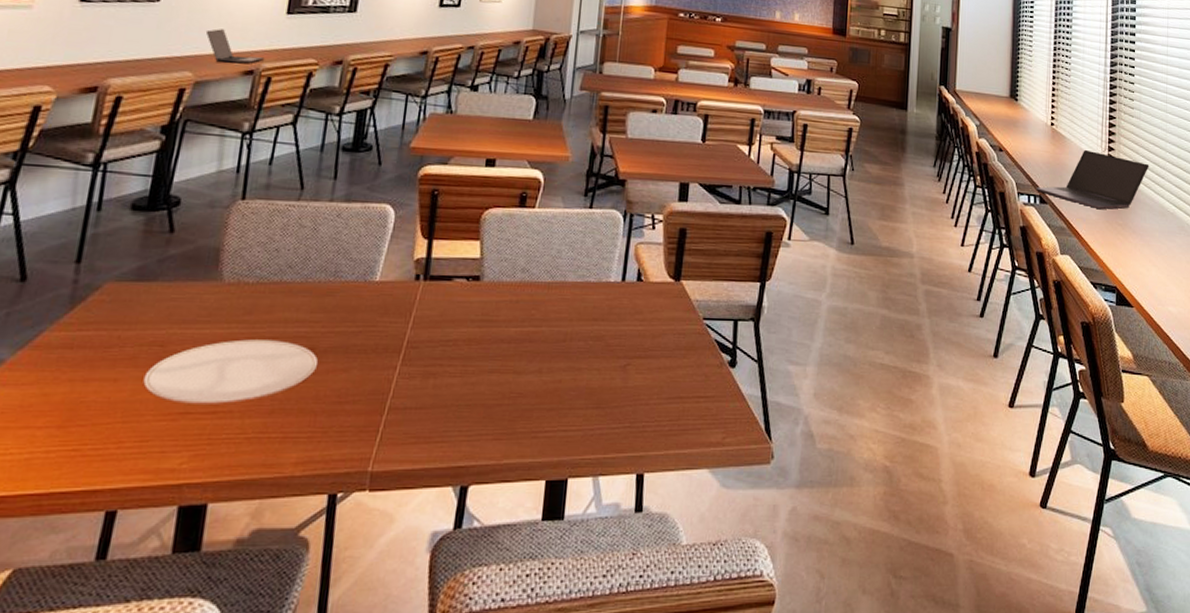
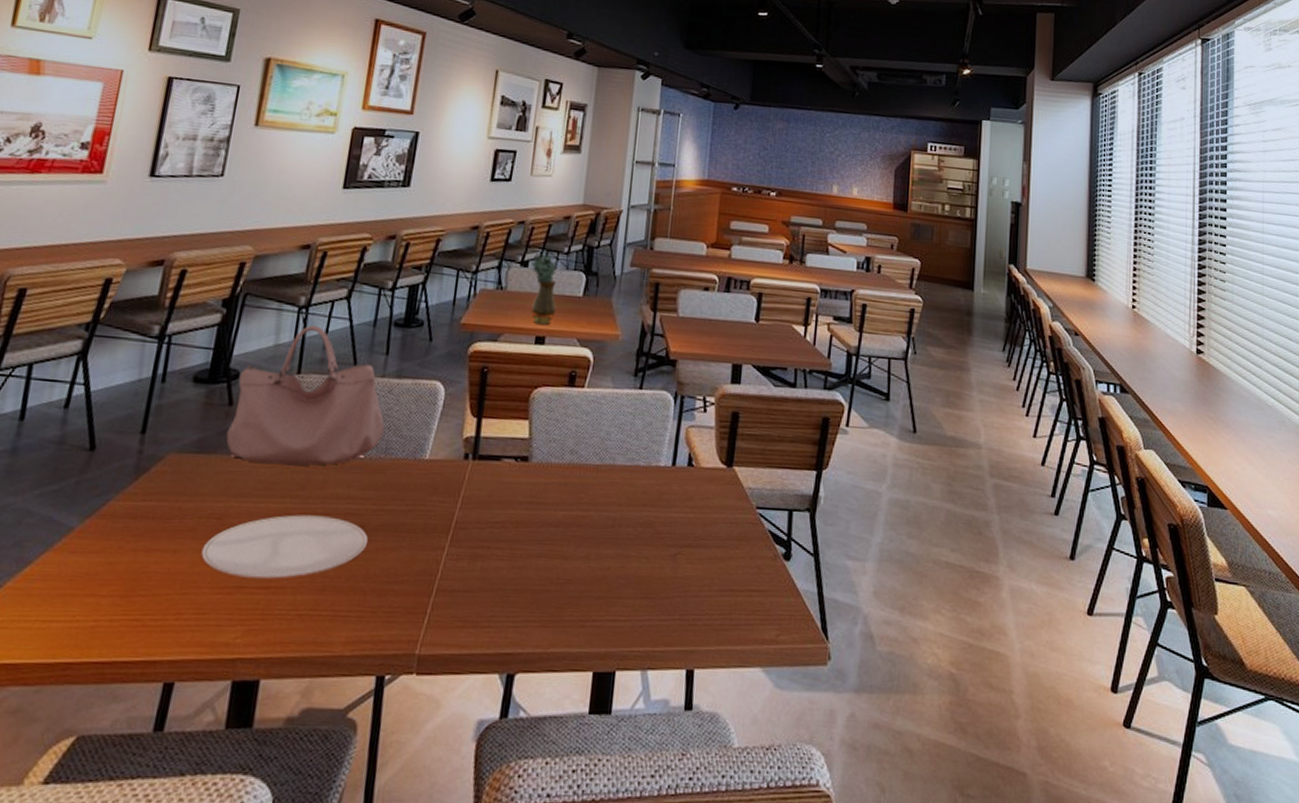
handbag: none [167,150,334,291] -> present [226,324,385,466]
laptop: present [205,29,264,64] -> none [265,203,320,239]
vase: none [481,76,507,147] -> present [530,252,557,325]
laptop: present [1036,149,1149,210] -> none [1116,334,1244,401]

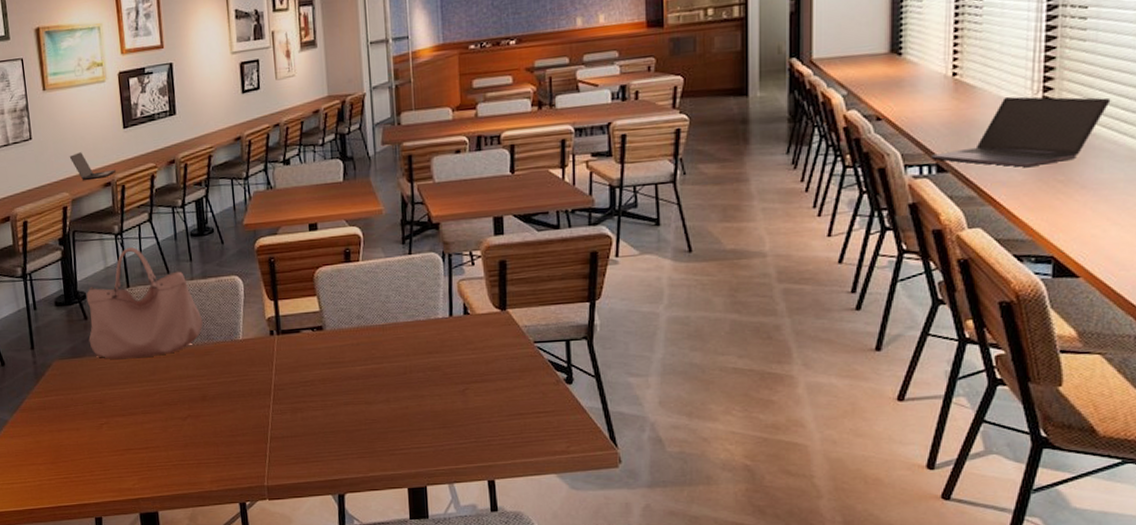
plate: present [201,514,368,580] -> none [95,392,210,443]
laptop: none [265,203,320,239] -> present [69,152,116,180]
vase: present [530,252,557,325] -> none [292,149,322,213]
laptop: none [1116,334,1244,401] -> present [931,96,1111,168]

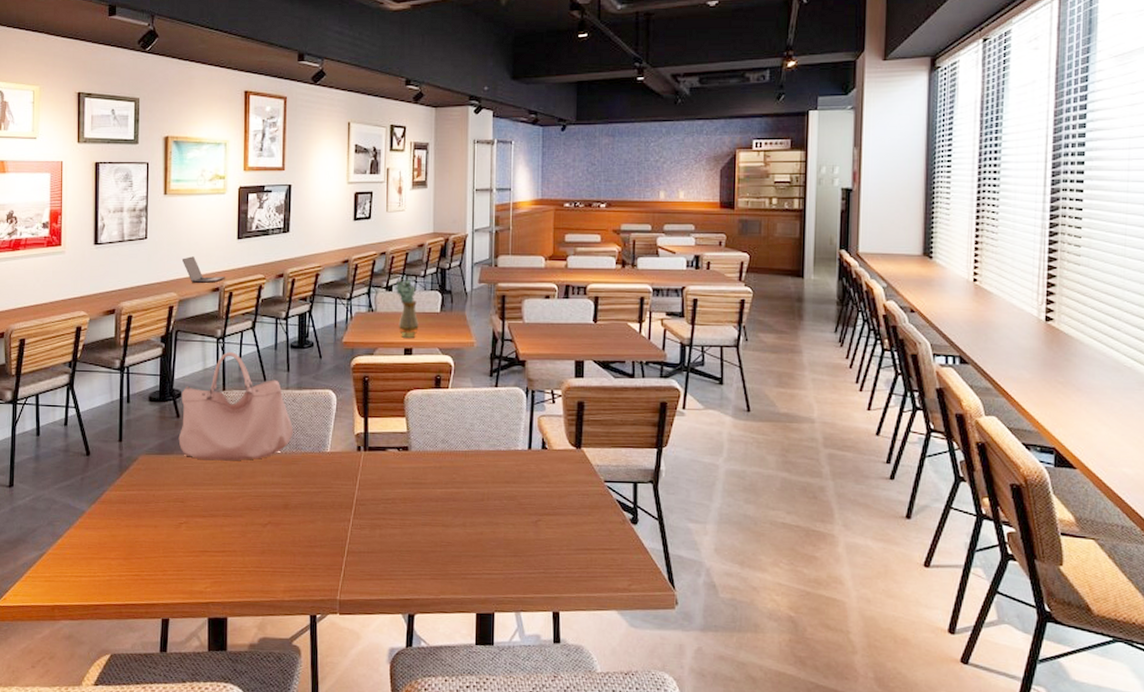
vase: none [292,149,322,213] -> present [395,277,419,338]
laptop: present [931,96,1111,168] -> none [955,304,1101,368]

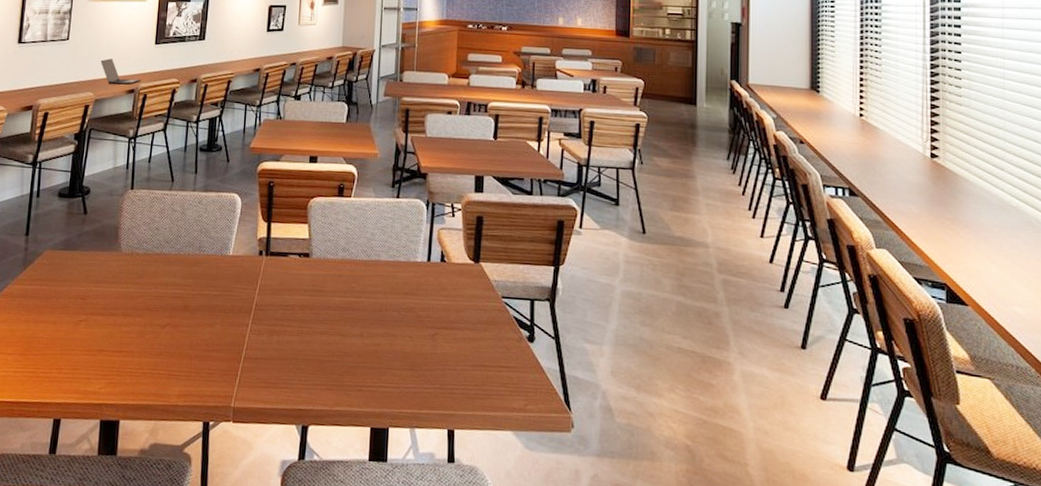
handbag: present [178,351,293,461] -> none [84,151,198,260]
vase: present [395,277,419,338] -> none [303,87,325,146]

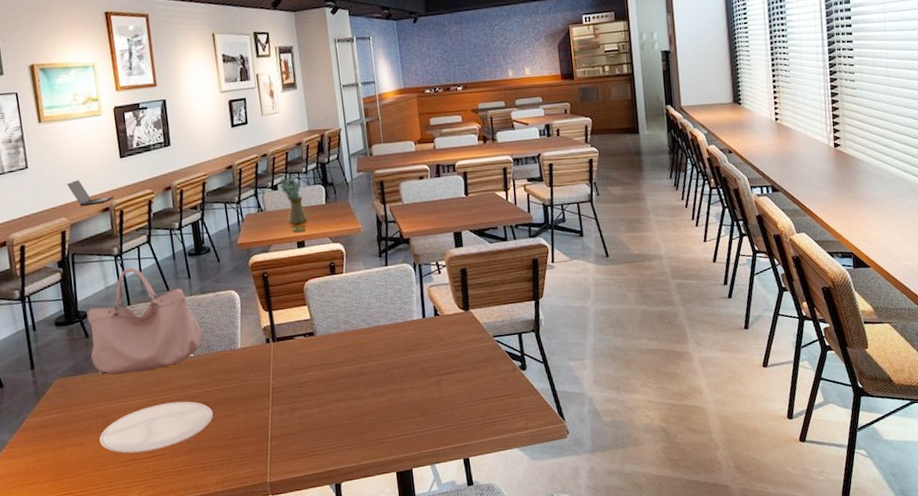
plate: none [72,297,190,346] -> present [99,401,213,454]
handbag: none [84,151,198,260] -> present [87,267,203,374]
vase: none [303,87,325,146] -> present [279,176,308,232]

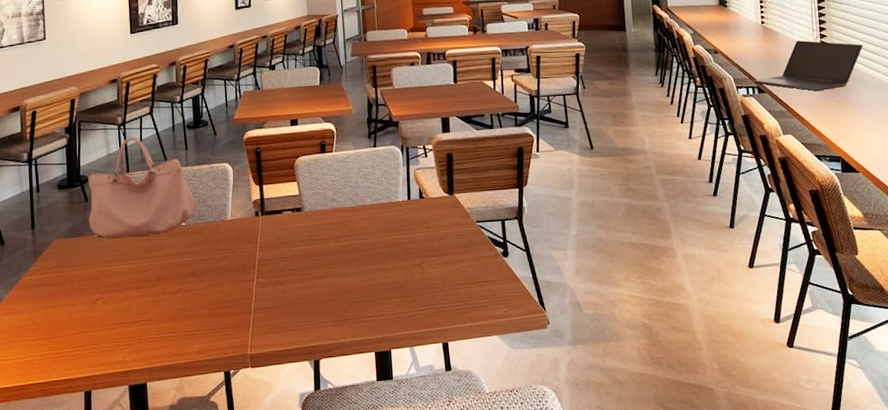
laptop: present [66,180,114,206] -> none [79,52,122,76]
plate: present [99,401,213,454] -> none [89,268,199,317]
vase: present [279,176,308,232] -> none [277,57,302,110]
laptop: none [767,136,876,188] -> present [753,40,863,92]

